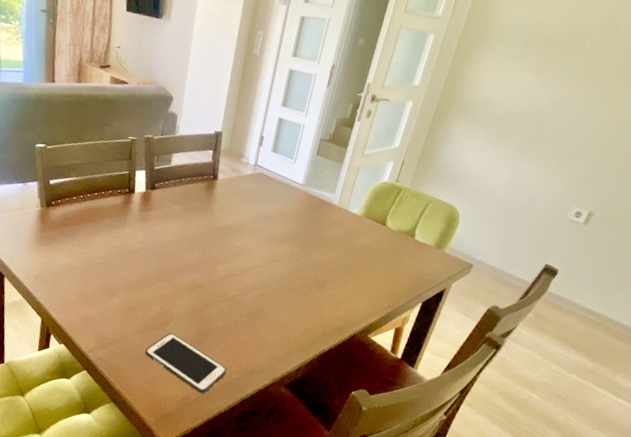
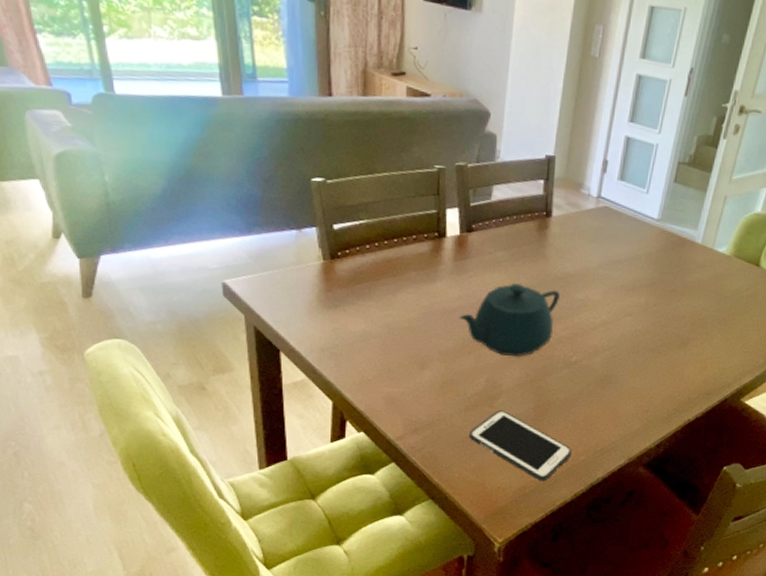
teapot: none [142,231,222,290] -> present [459,283,560,356]

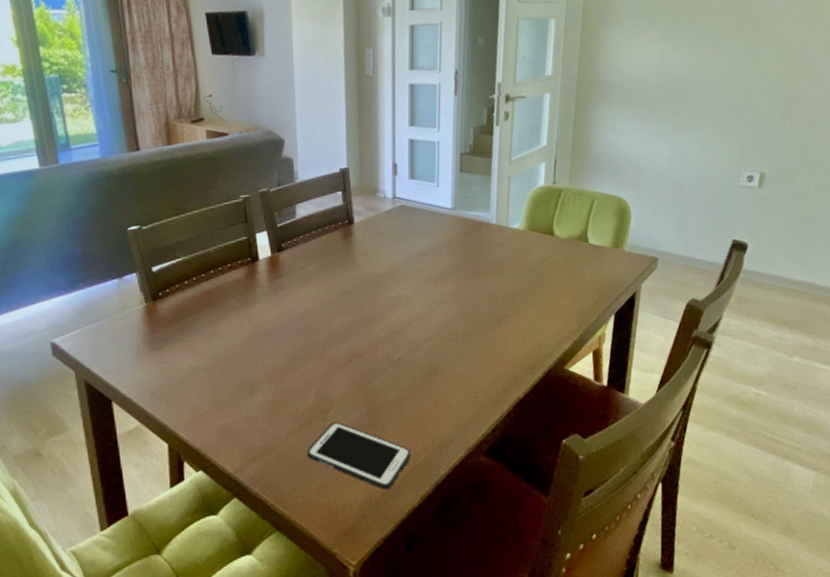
teapot: present [459,283,560,356] -> none [281,292,374,366]

